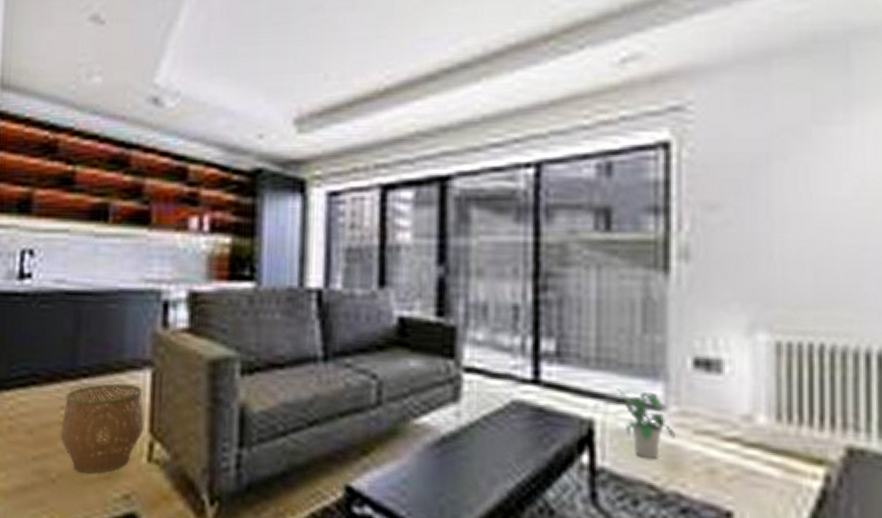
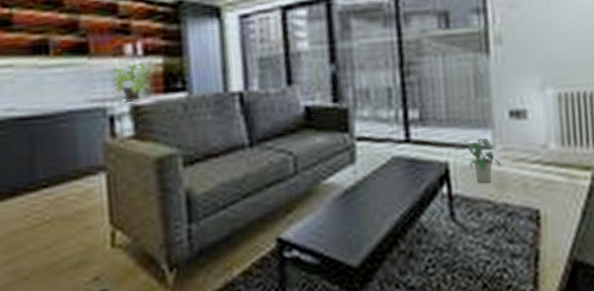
basket: present [60,383,144,475] -> none [28,186,105,267]
plant: none [168,241,214,287] -> present [110,63,150,102]

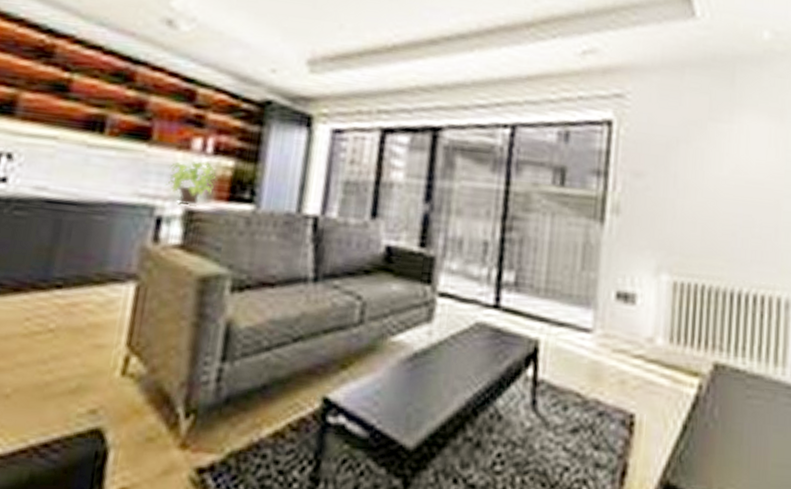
potted plant: present [462,137,501,183] -> none [559,315,599,372]

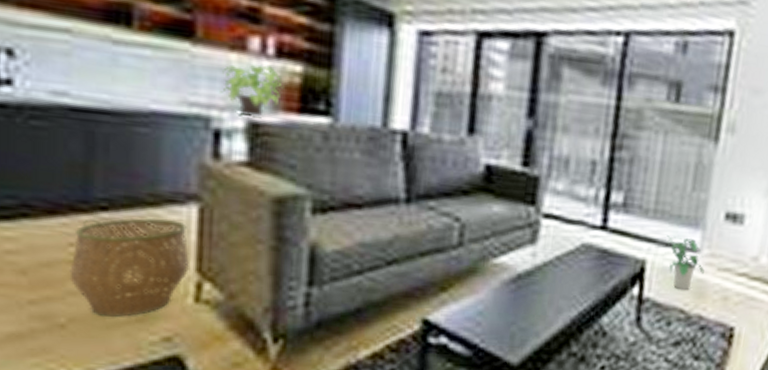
basket: none [20,295,124,389] -> present [69,217,190,318]
potted plant: none [559,315,599,372] -> present [667,235,704,290]

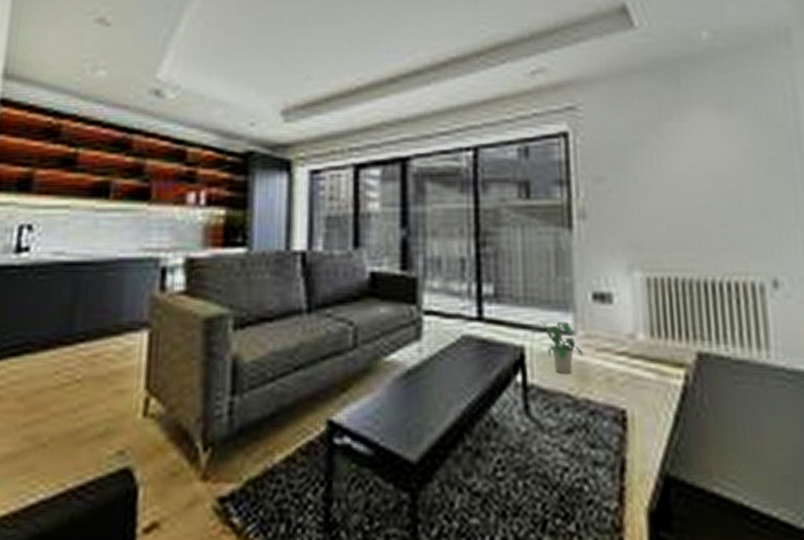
basket: present [69,217,190,318] -> none [53,344,141,435]
plant: present [220,65,281,117] -> none [166,213,210,254]

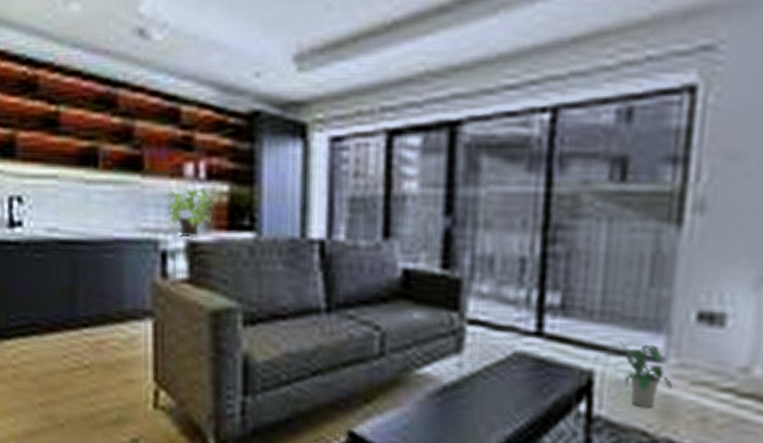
plant: none [166,213,210,254] -> present [164,188,212,237]

